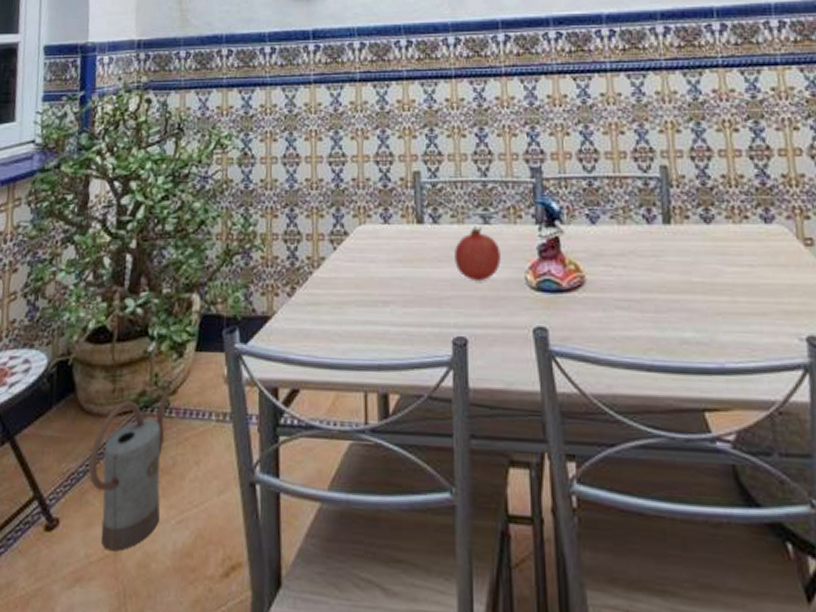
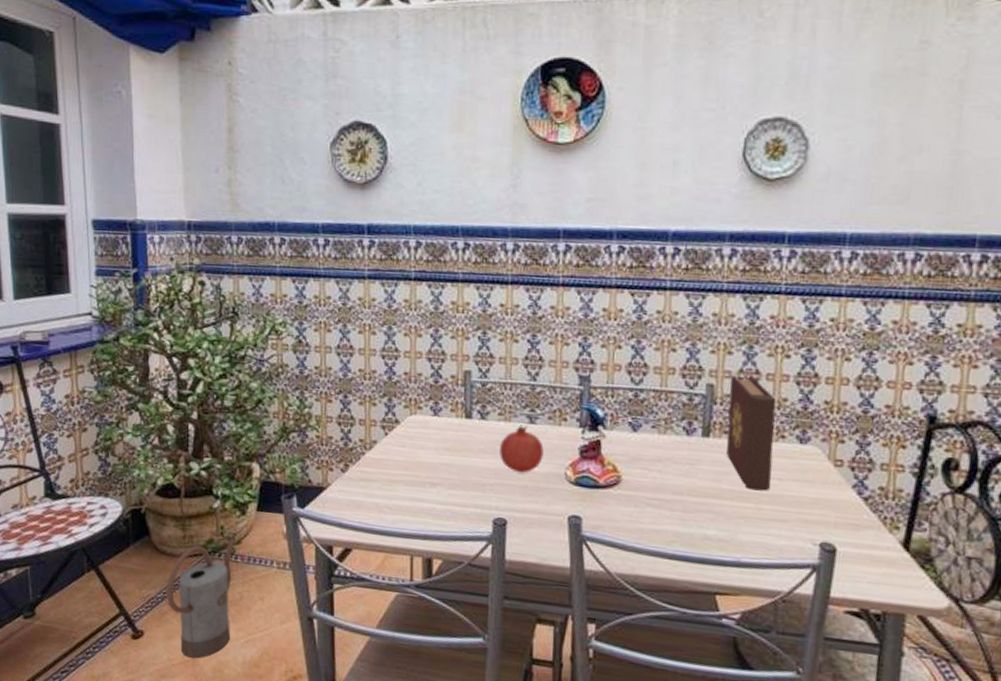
book: none [682,154,742,281] -> present [726,375,777,491]

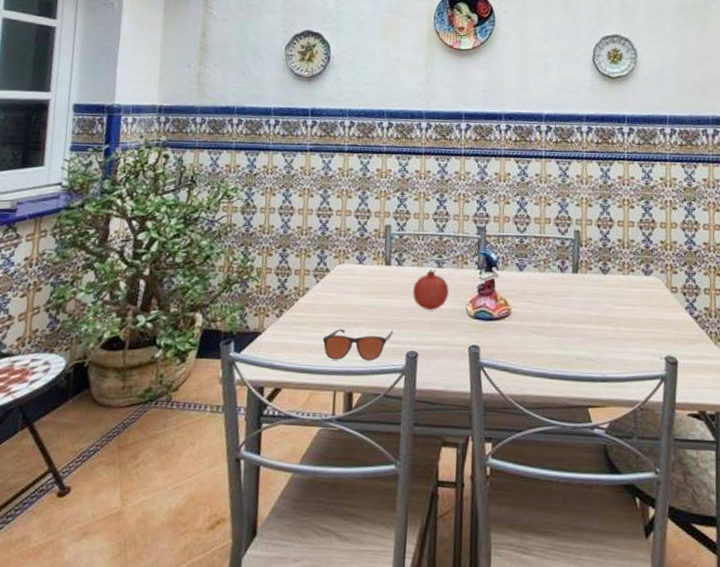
watering can: present [166,536,235,658] -> none [98,383,173,512]
sunglasses: none [395,488,477,526] -> present [322,329,394,361]
book: present [726,375,777,491] -> none [591,223,626,316]

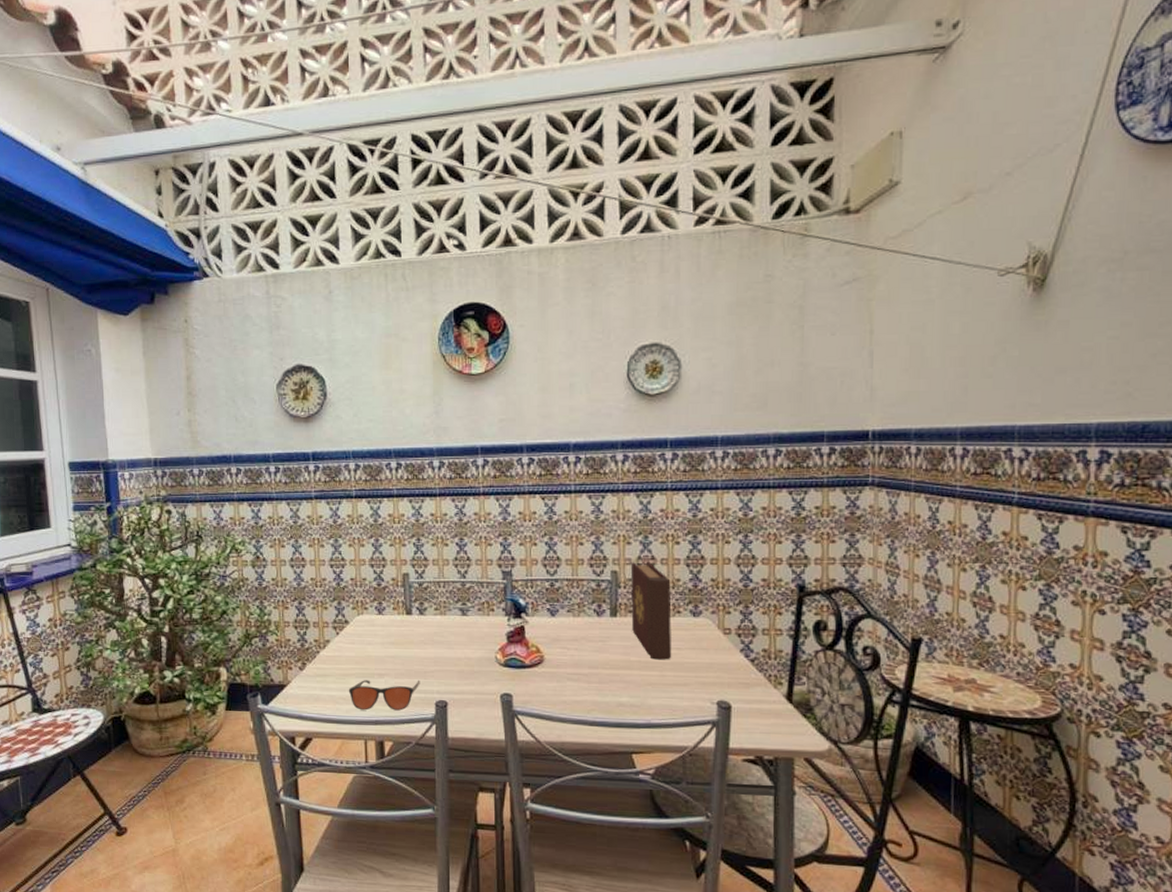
fruit: present [413,269,449,310] -> none [438,617,476,659]
book: none [591,223,626,316] -> present [630,562,672,660]

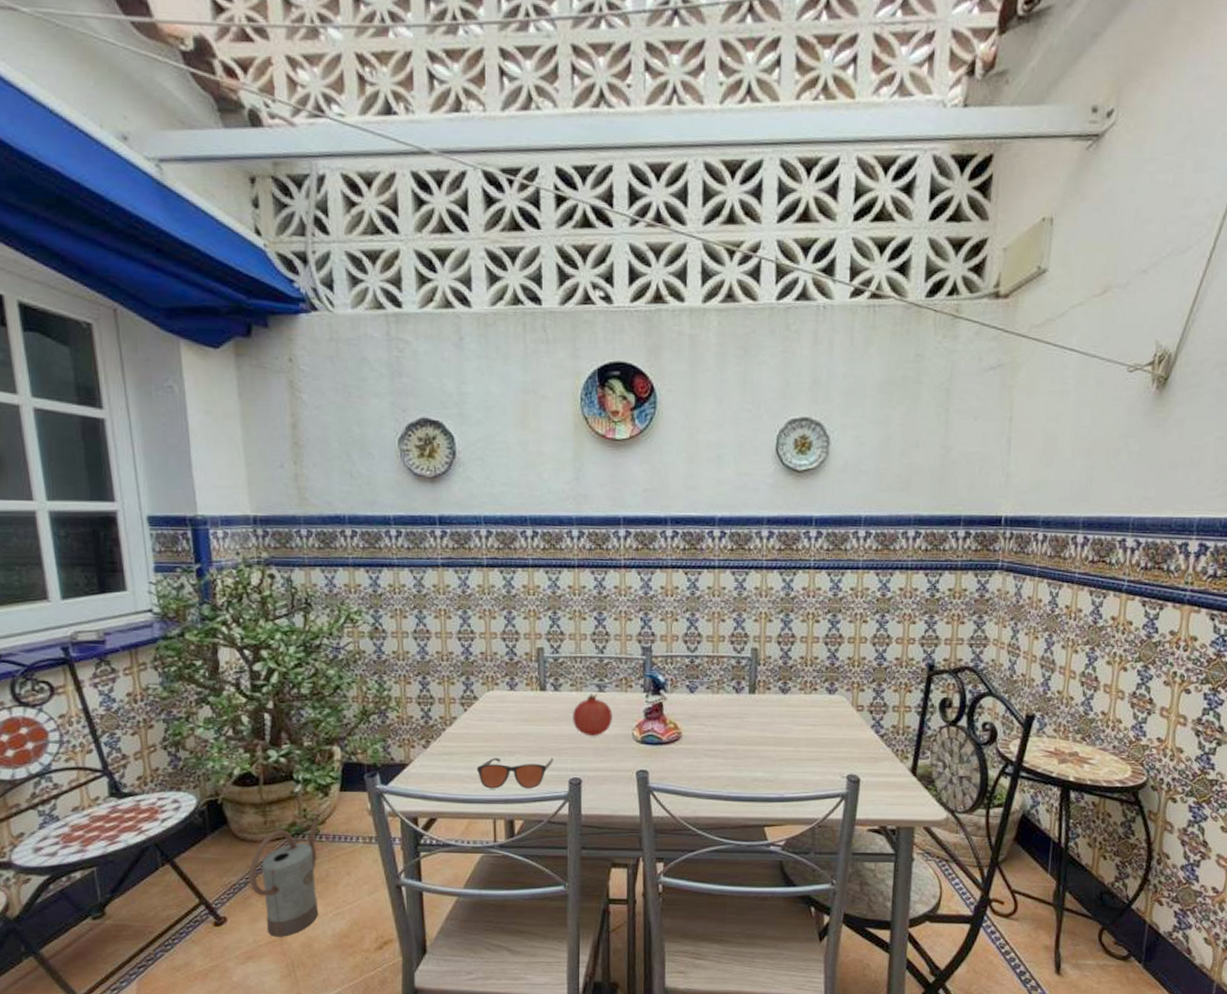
watering can: none [146,734,207,849] -> present [248,817,319,937]
fruit: none [438,617,476,659] -> present [573,693,613,736]
book: present [630,562,672,660] -> none [769,639,809,736]

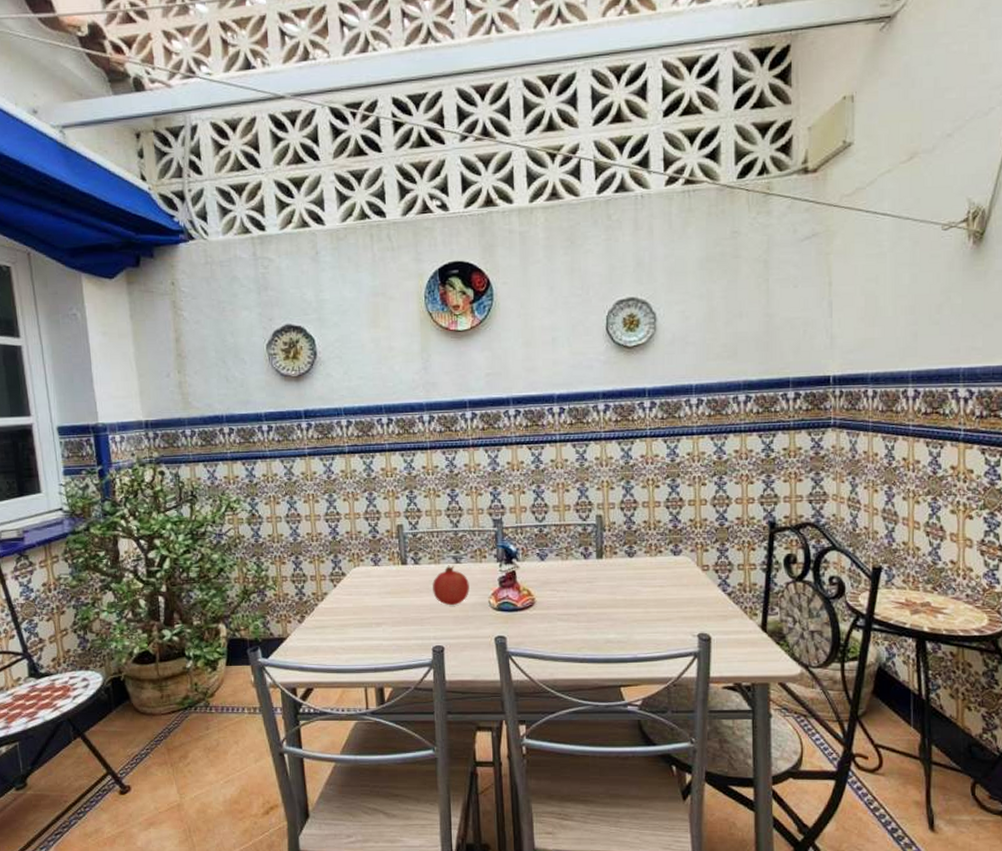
watering can: present [248,817,319,937] -> none [148,690,210,804]
sunglasses: present [476,757,554,789] -> none [347,627,417,659]

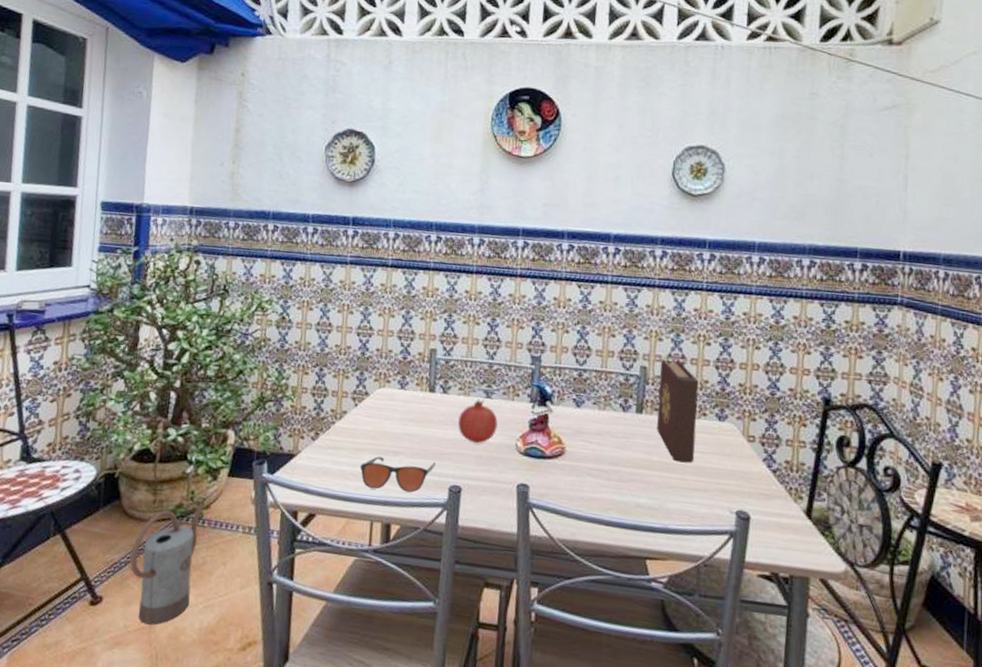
watering can: none [148,690,210,804] -> present [129,500,205,625]
sunglasses: none [347,627,417,659] -> present [359,456,436,493]
book: none [614,506,654,598] -> present [657,359,699,463]

